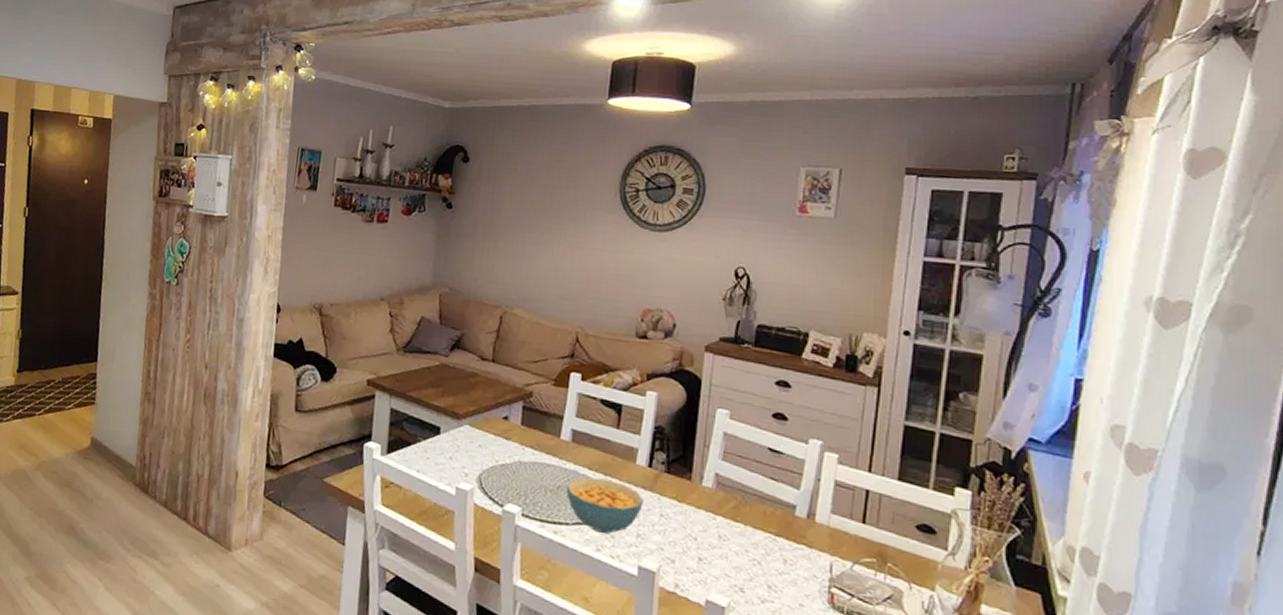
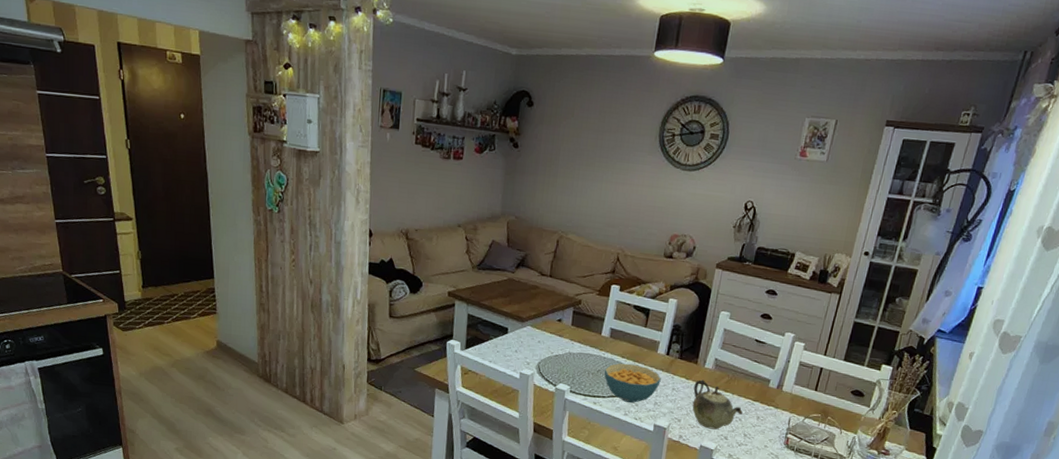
teapot: none [689,503,762,577] -> present [692,379,743,430]

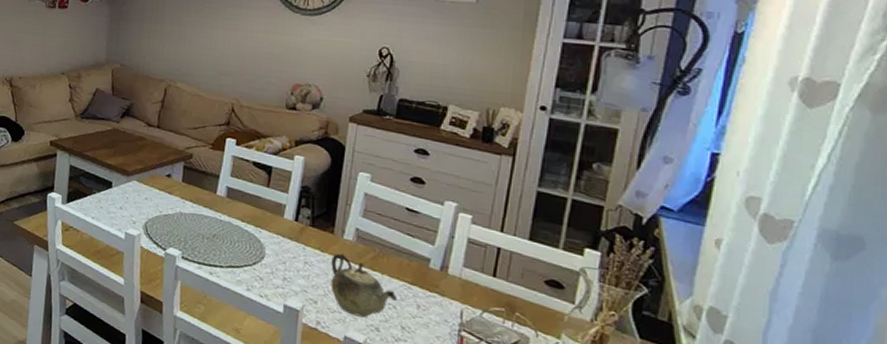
cereal bowl: present [604,363,661,403] -> none [220,227,290,277]

